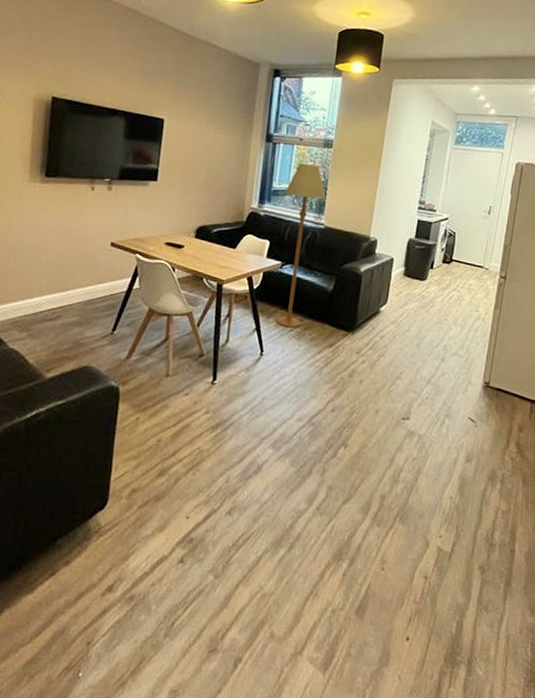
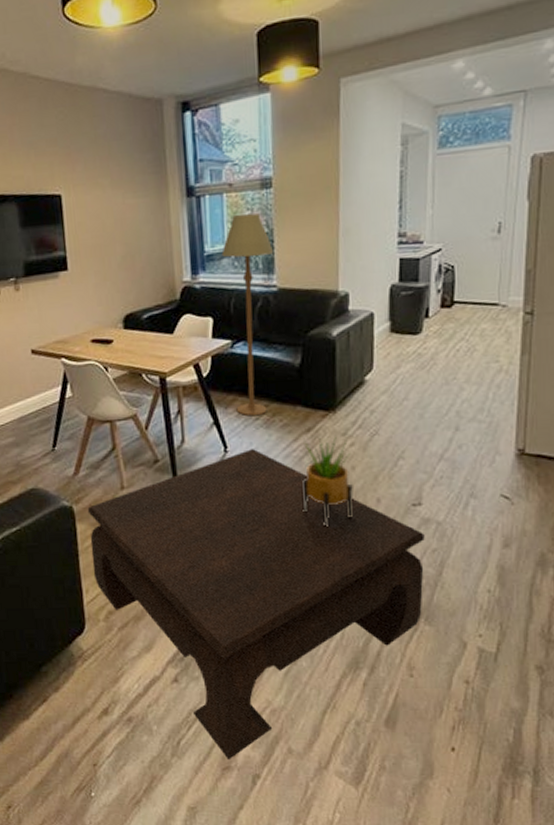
coffee table: none [125,355,409,642] -> present [87,449,425,759]
potted plant: none [316,352,360,430] -> present [302,437,354,527]

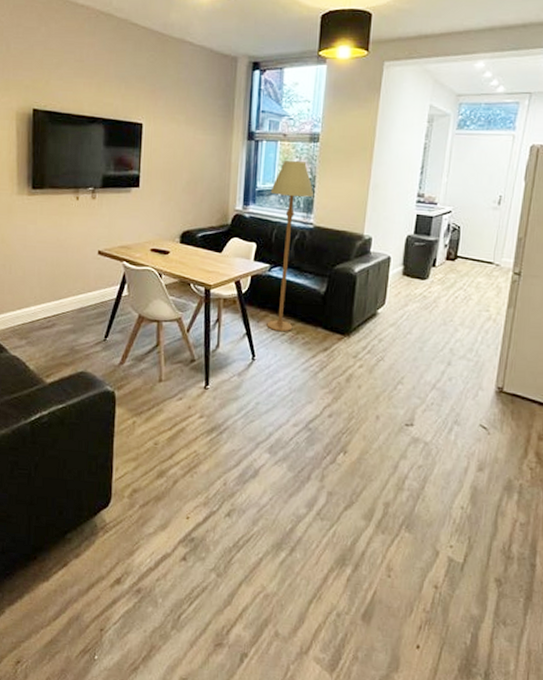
coffee table: present [87,449,425,759] -> none [124,360,413,637]
potted plant: present [302,437,354,527] -> none [312,357,358,435]

